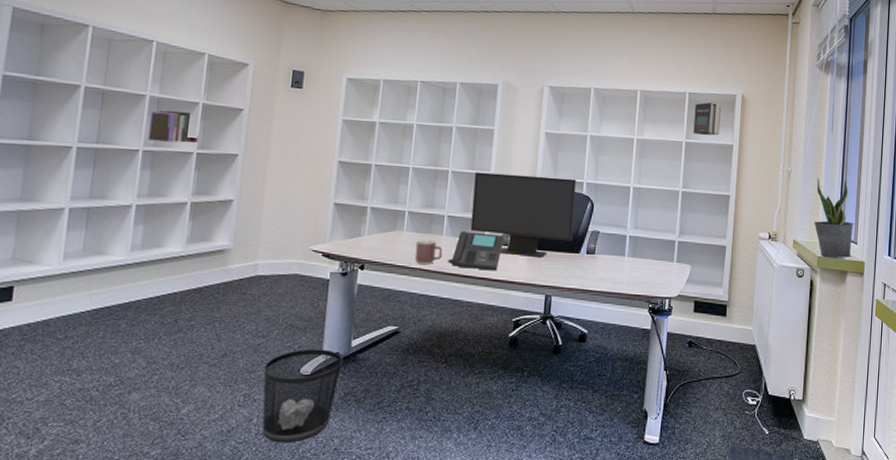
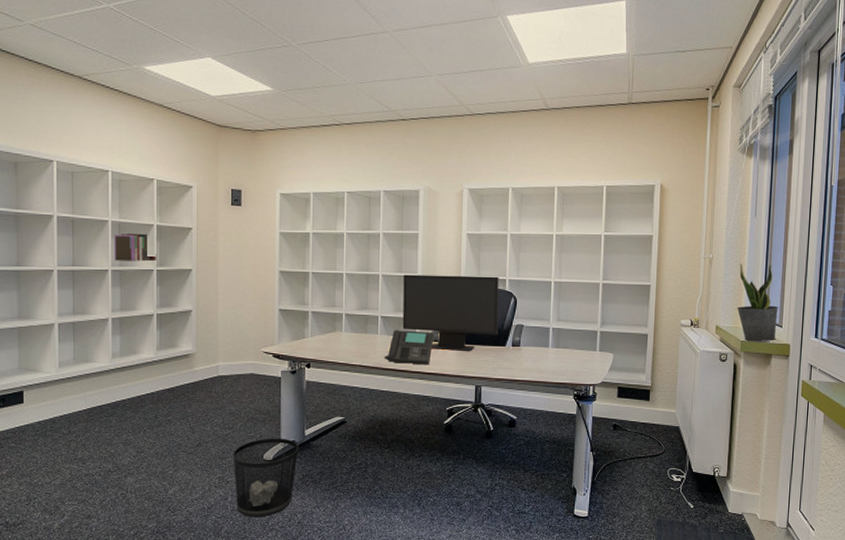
mug: present [414,240,443,265] -> none [354,339,379,362]
books: present [693,102,721,136] -> none [612,194,639,227]

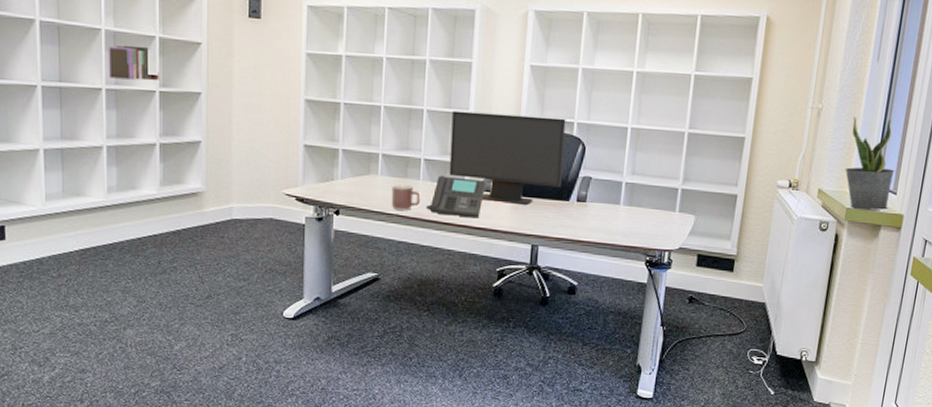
waste bin: present [233,438,299,518] -> none [248,293,325,381]
mug: none [354,339,379,362] -> present [391,185,421,211]

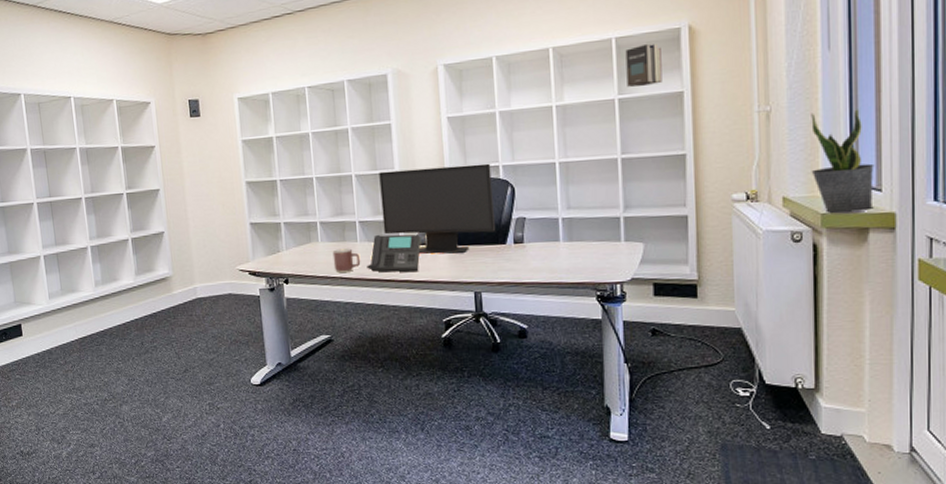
books: present [107,45,159,81] -> none [82,156,125,188]
books: none [704,26,740,67] -> present [625,43,662,87]

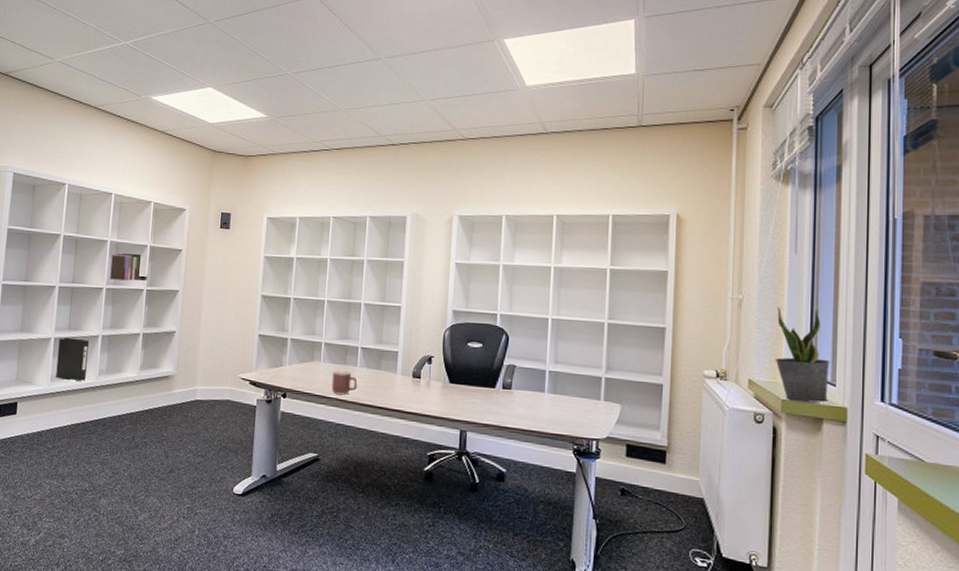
binder: none [48,253,83,296] -> present [56,337,89,382]
books: none [82,156,125,188] -> present [110,252,148,282]
phone: present [367,234,422,273] -> none [362,363,417,404]
computer monitor: present [379,163,495,254] -> none [383,304,490,391]
books: present [625,43,662,87] -> none [619,224,651,261]

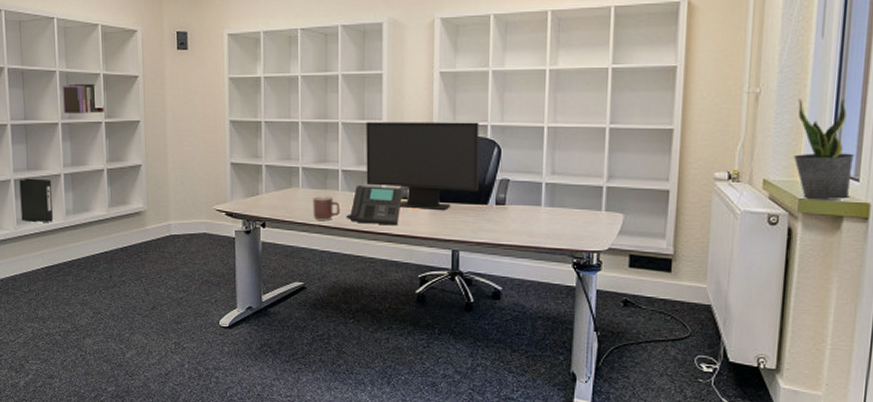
phone: none [362,363,417,404] -> present [346,186,403,226]
computer monitor: none [383,304,490,391] -> present [366,121,479,210]

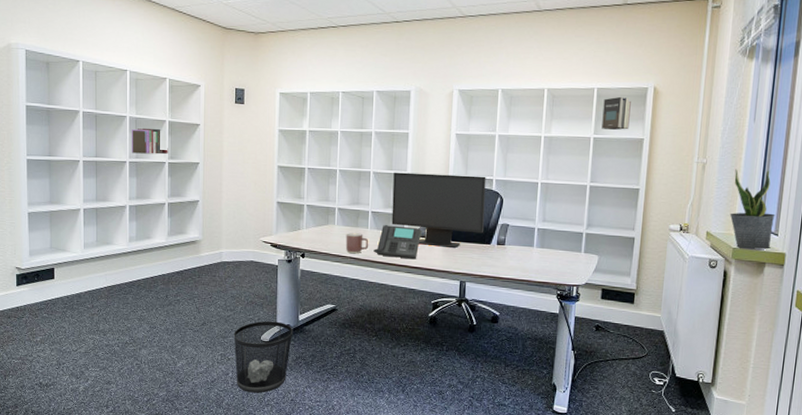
binder: present [19,178,53,223] -> none [88,208,117,248]
waste bin: none [188,303,256,387] -> present [233,321,294,393]
books: none [622,15,659,57] -> present [601,96,631,130]

